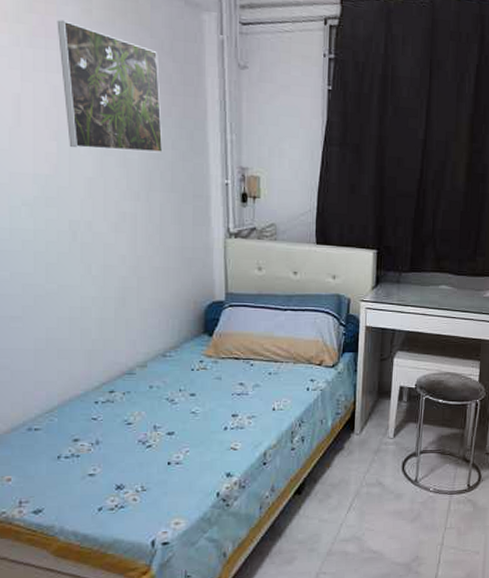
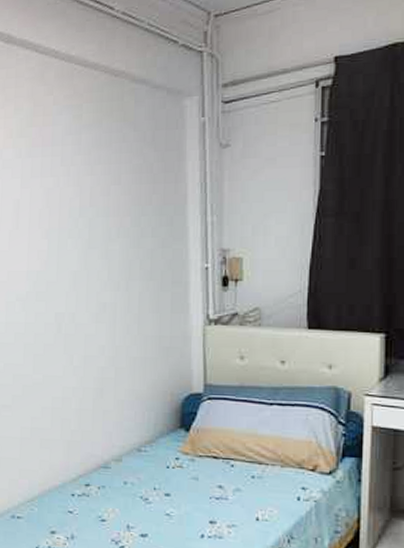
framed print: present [57,20,163,153] -> none [52,128,143,243]

